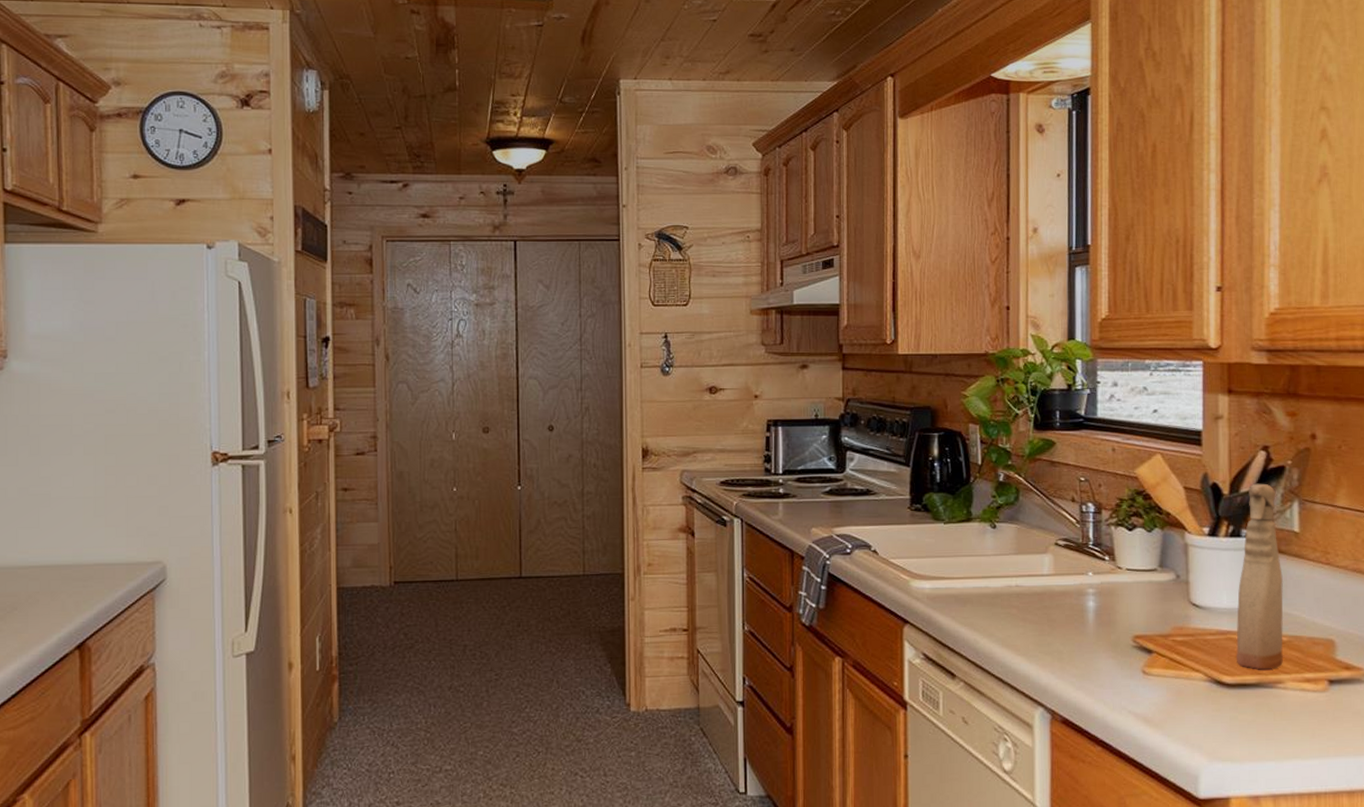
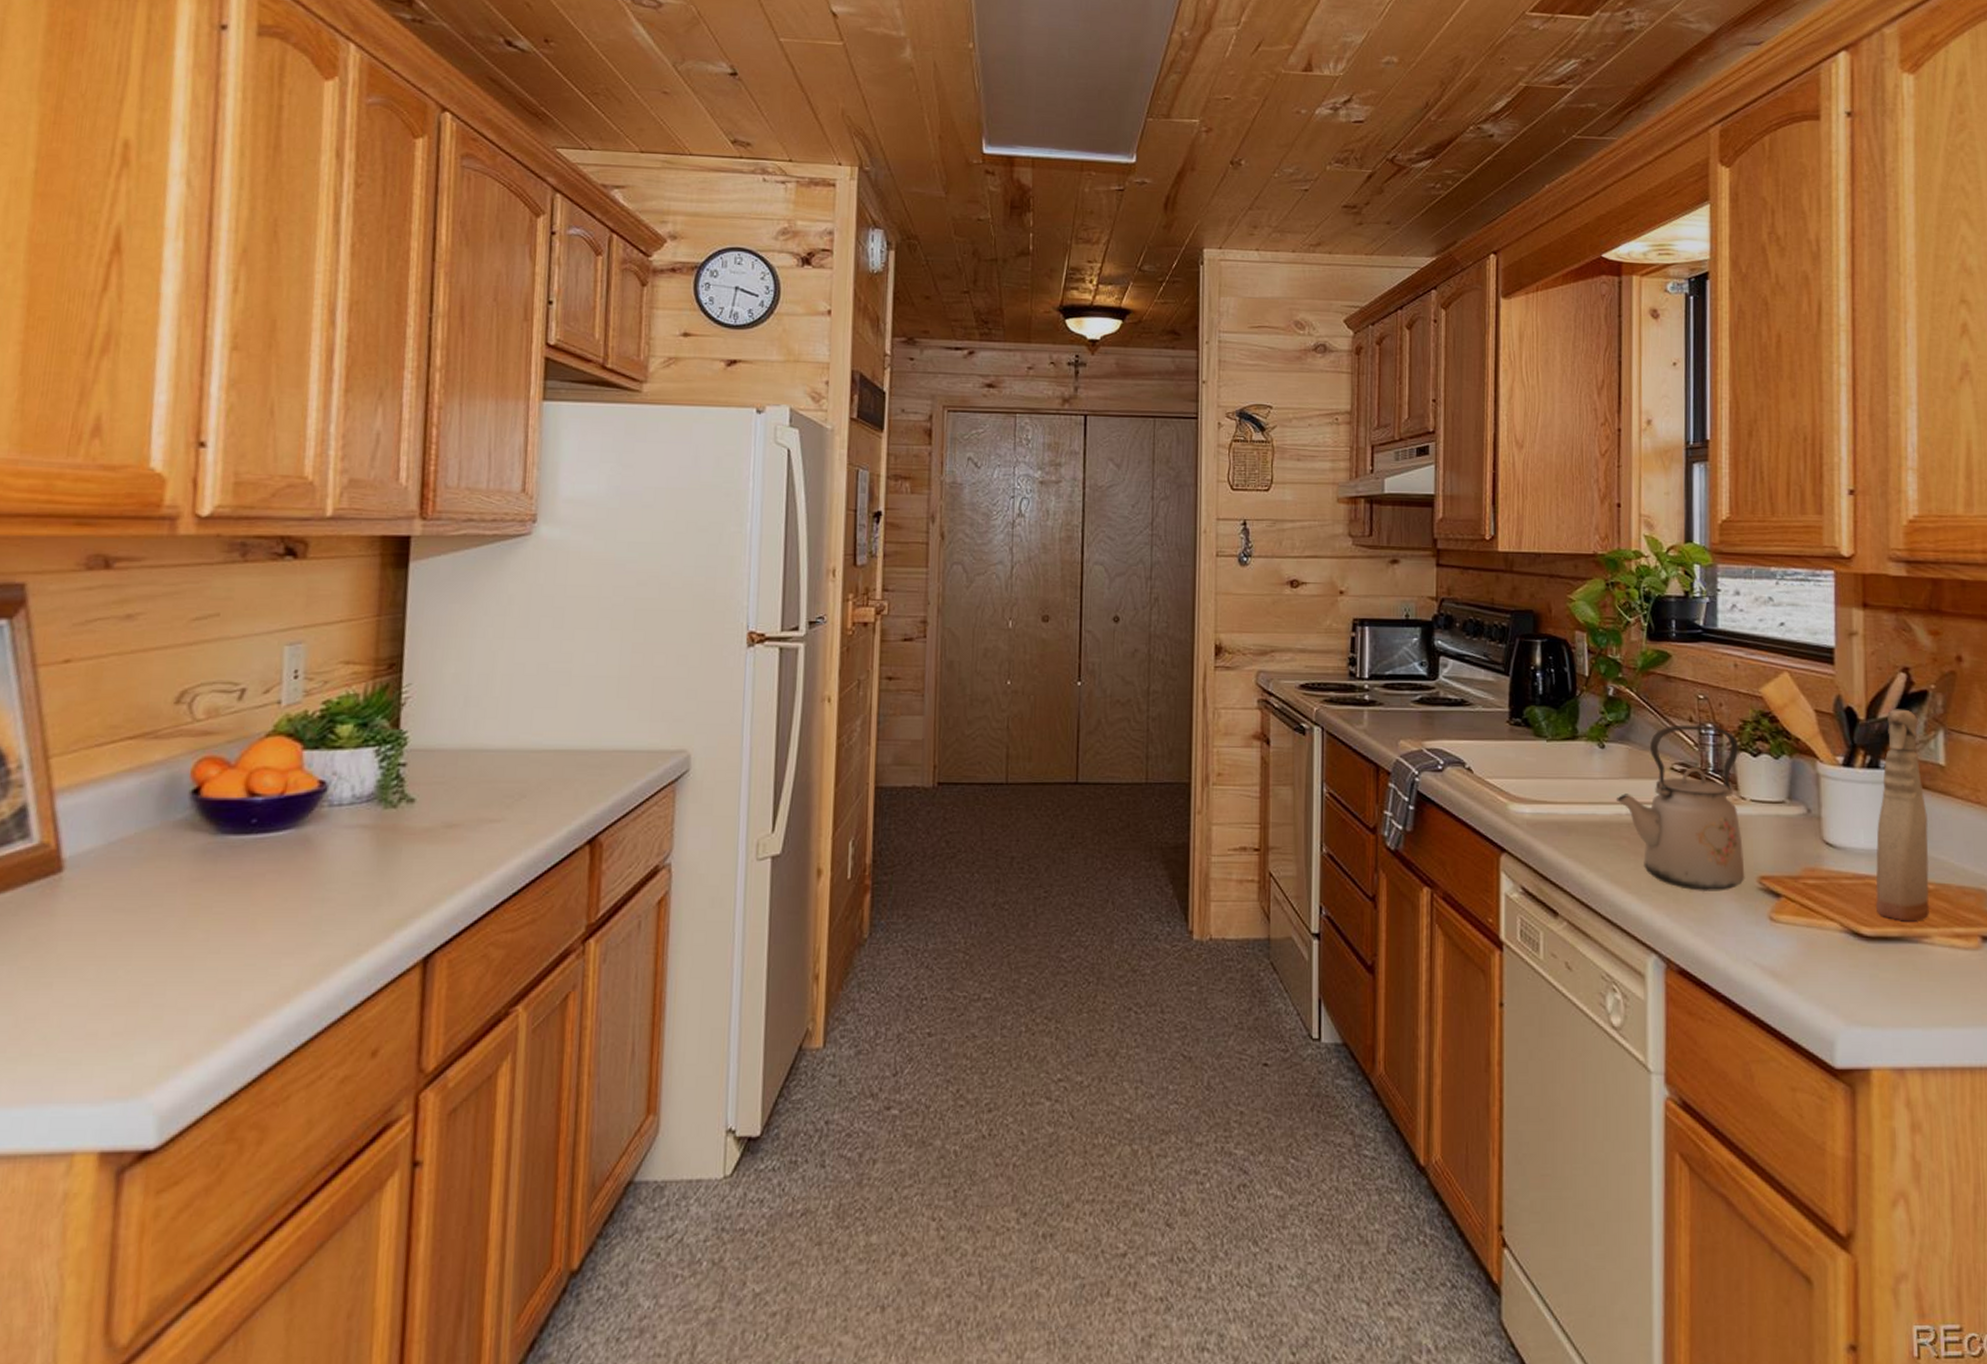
kettle: none [1006,504,1121,652] -> present [1615,724,1745,893]

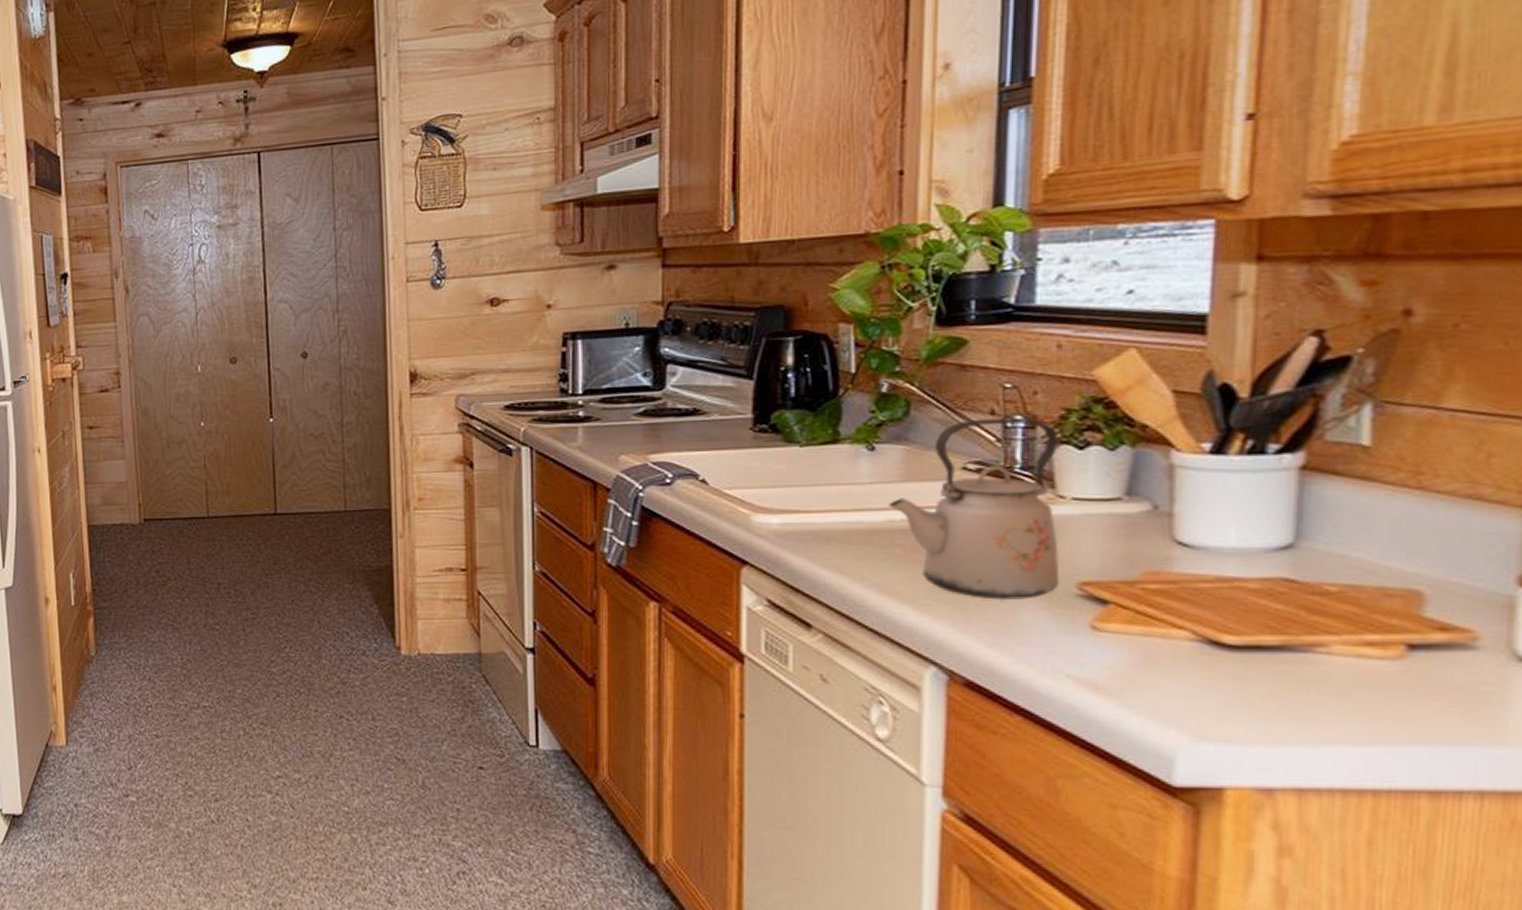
spray bottle: present [1875,709,1929,921] -> none [1246,381,1336,628]

